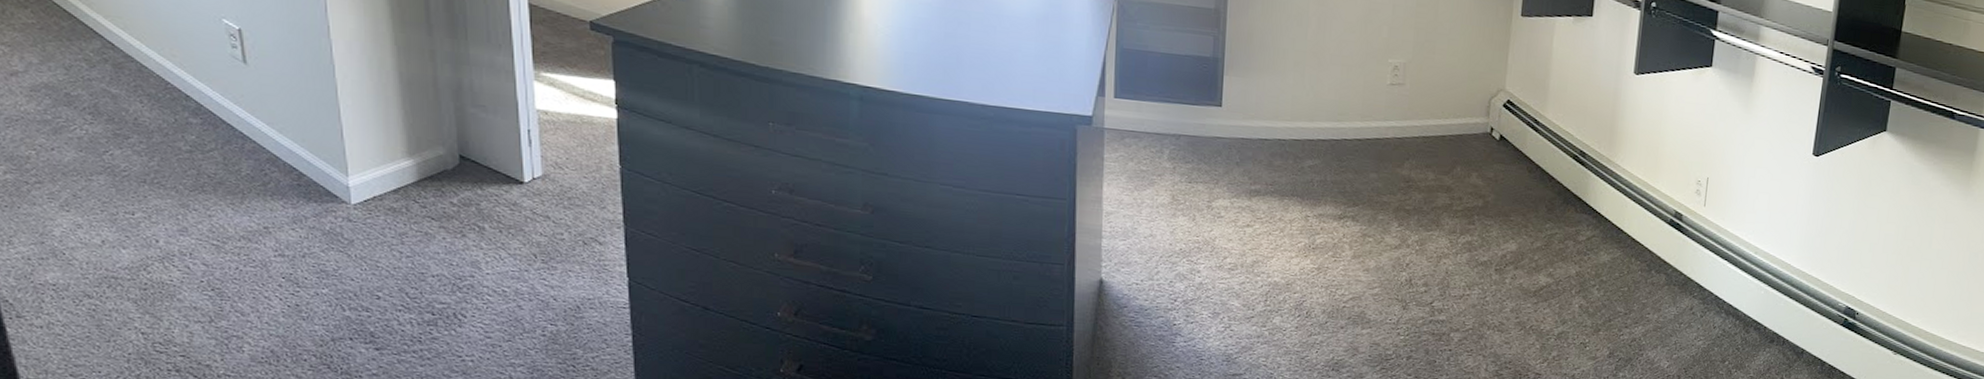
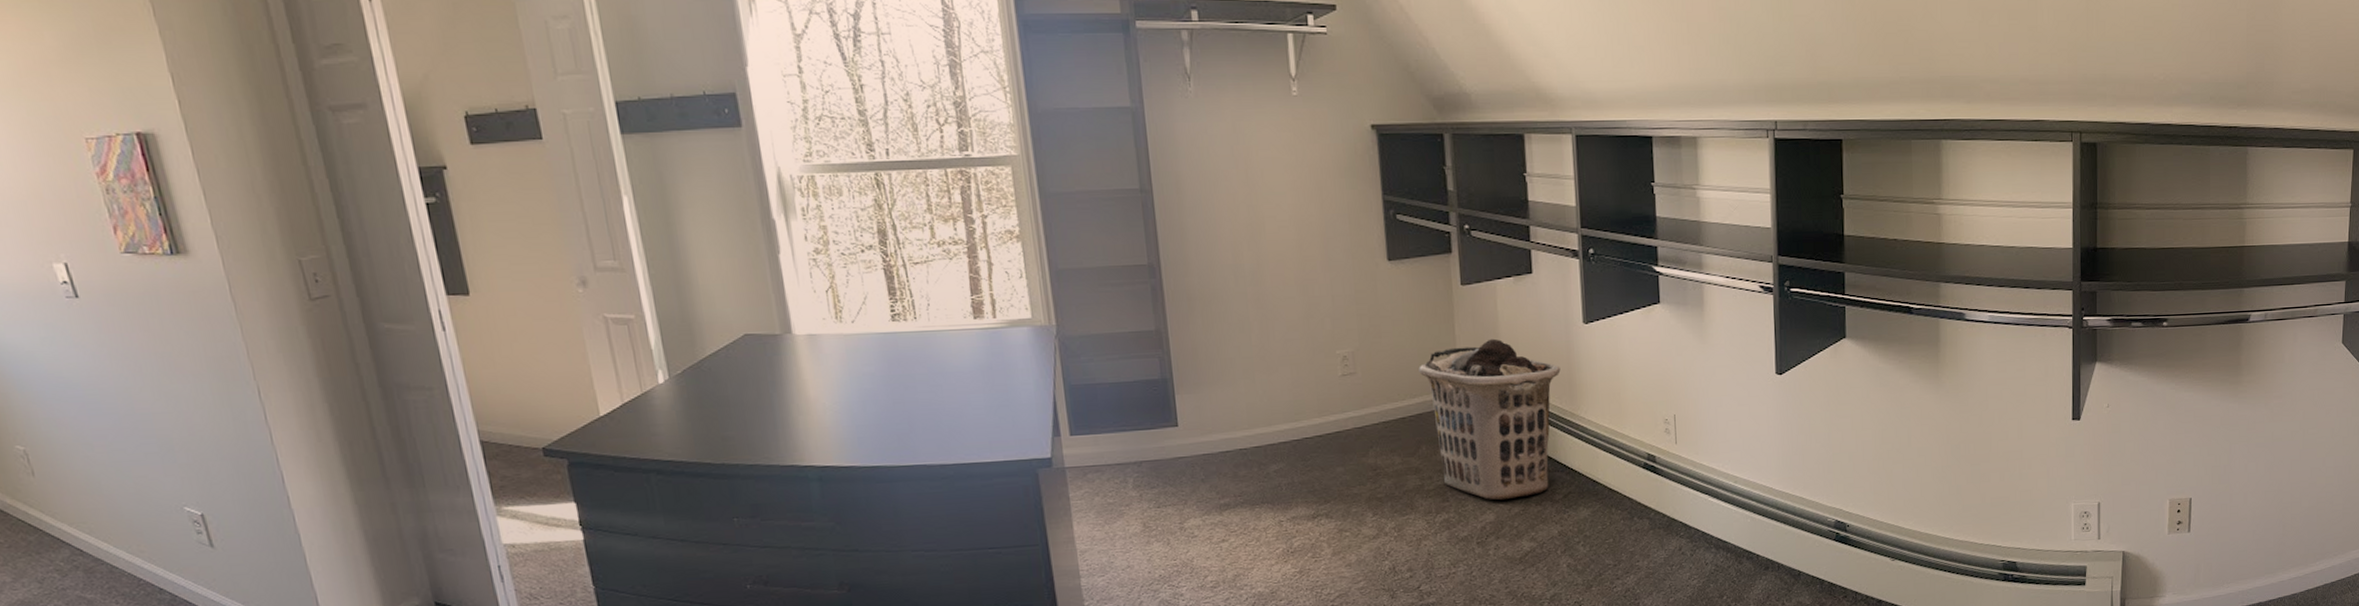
clothes hamper: none [1466,73,1605,233] -> present [1419,338,1561,501]

